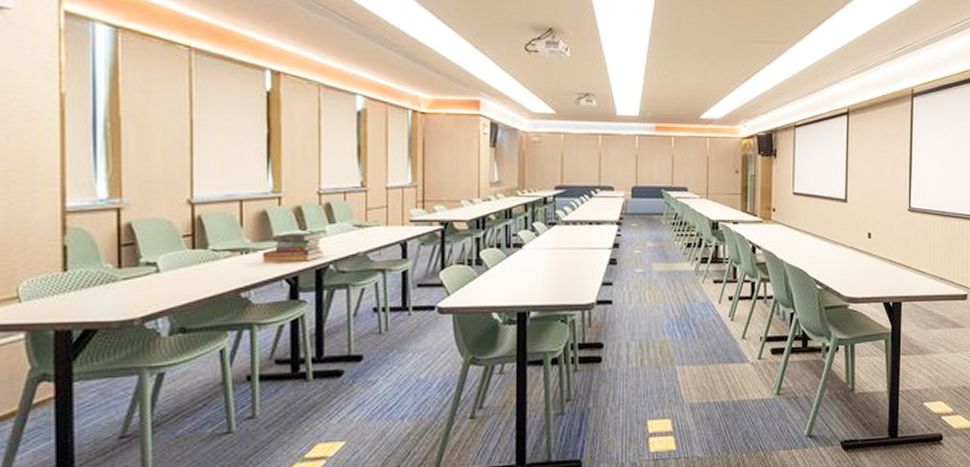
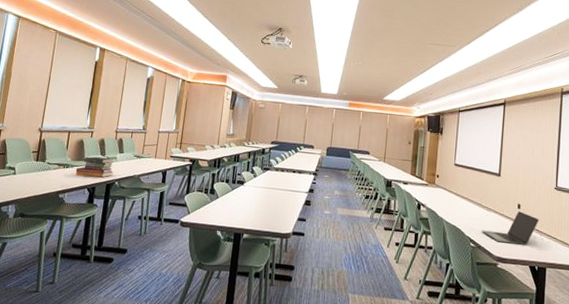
laptop: none [829,241,892,280] -> present [482,211,539,245]

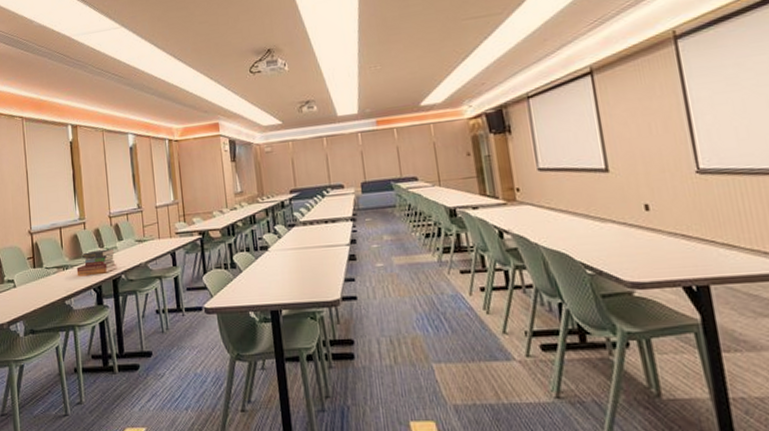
laptop: present [482,211,539,245] -> none [599,214,683,262]

